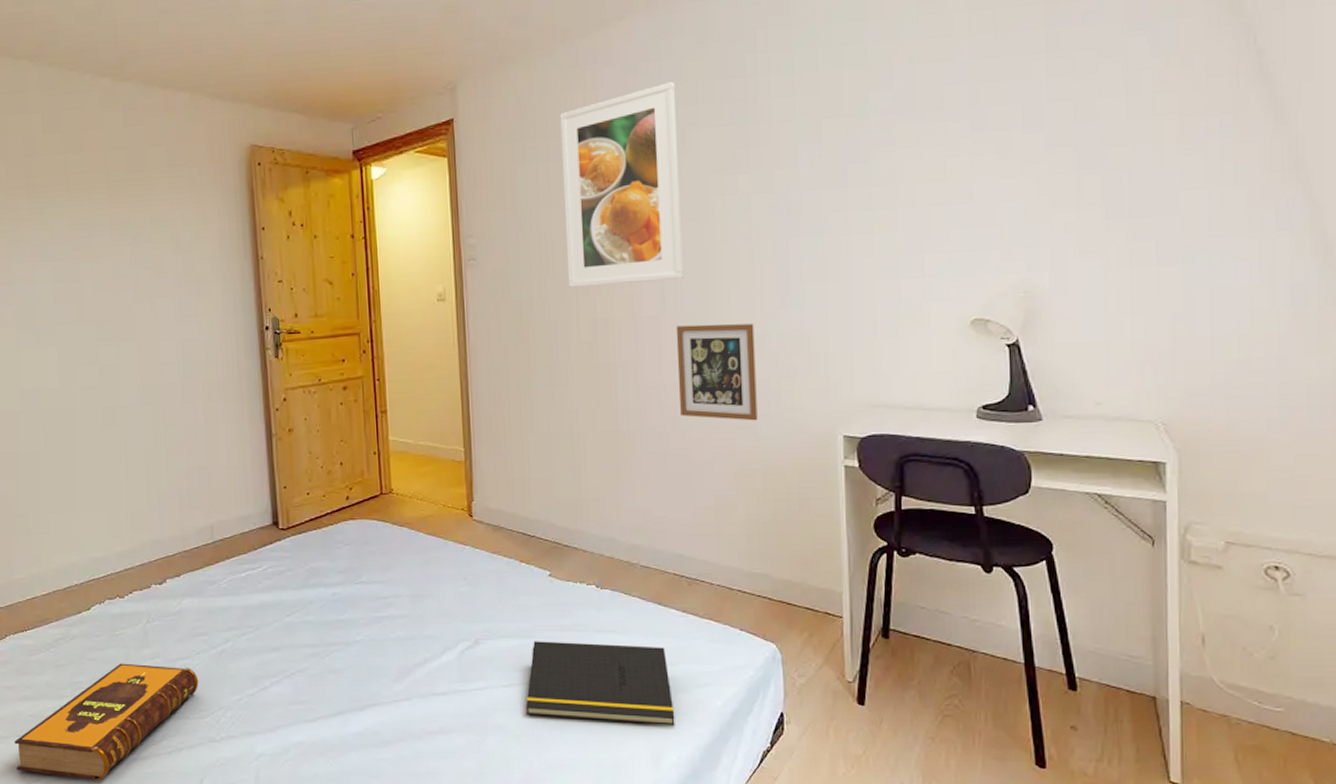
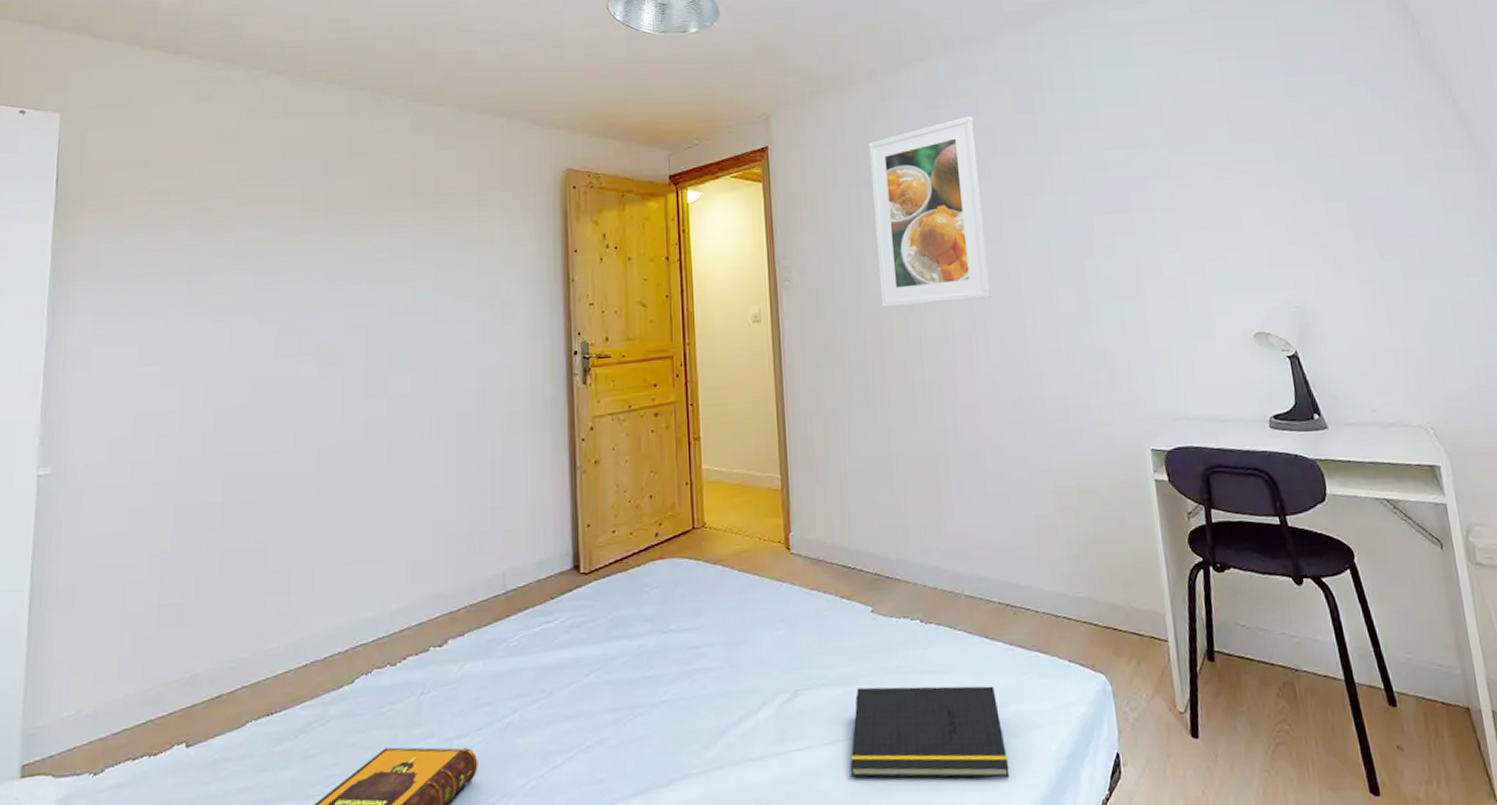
picture frame: present [676,323,758,421] -> none [986,340,1070,437]

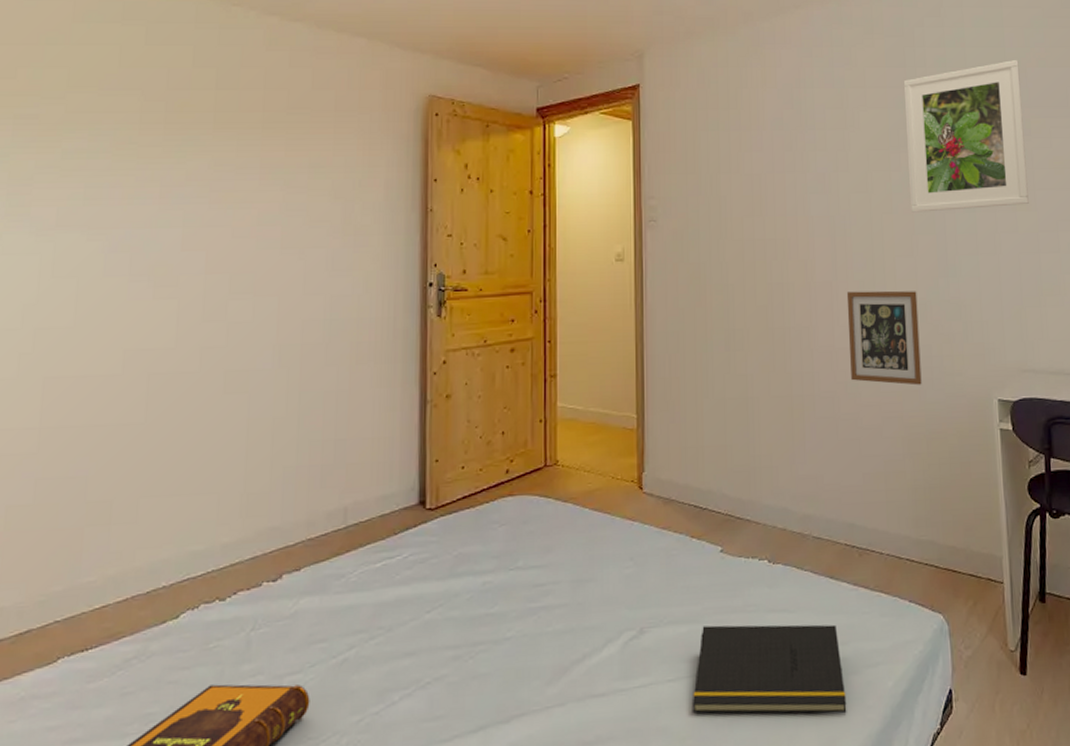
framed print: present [869,116,991,307] -> none [741,67,854,251]
picture frame: none [986,340,1070,437] -> present [846,290,922,386]
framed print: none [1033,99,1172,260] -> present [903,60,1029,213]

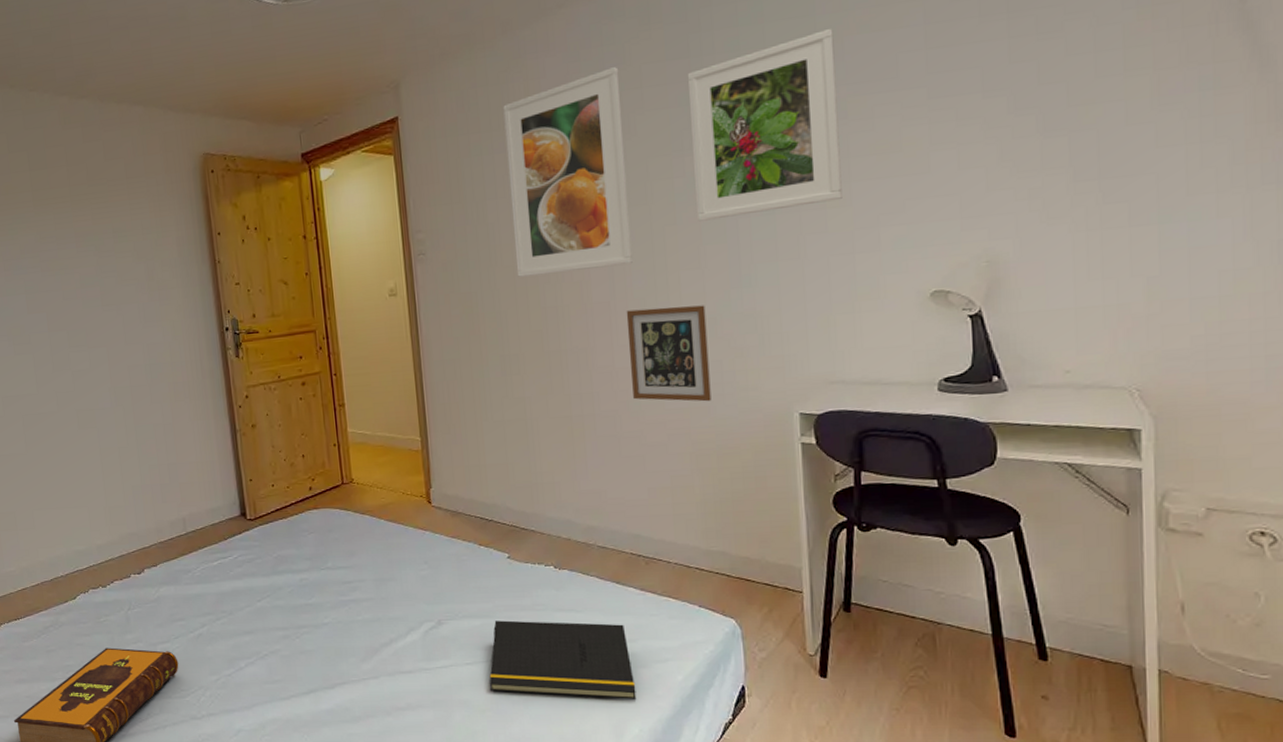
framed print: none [741,67,854,251] -> present [503,67,633,277]

